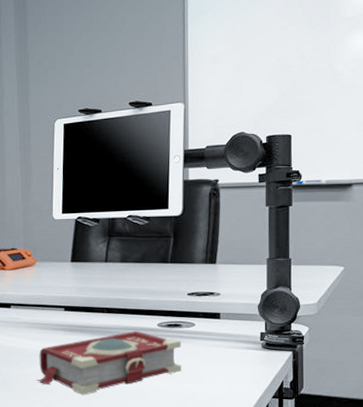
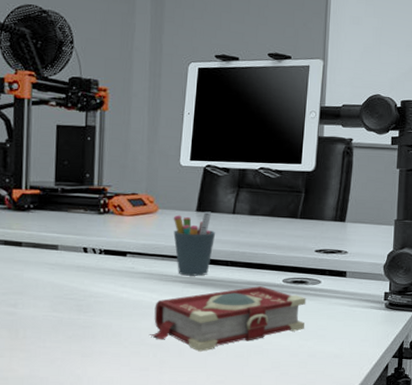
pen holder: none [50,261,91,324] -> present [173,211,216,276]

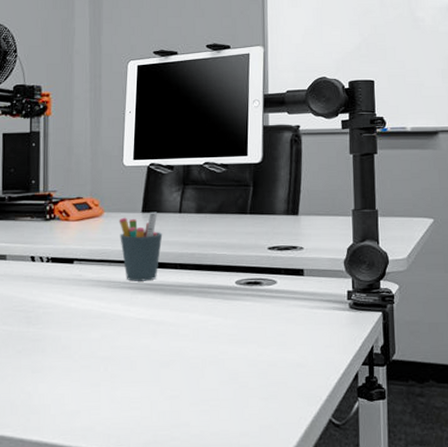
book: present [148,286,306,352] -> none [98,289,262,364]

